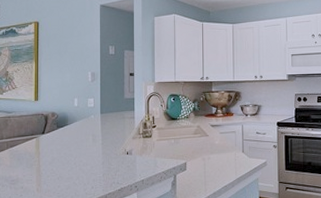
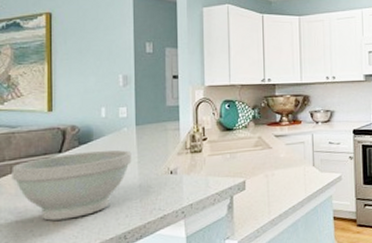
bowl: none [8,133,97,188] -> present [11,150,132,221]

